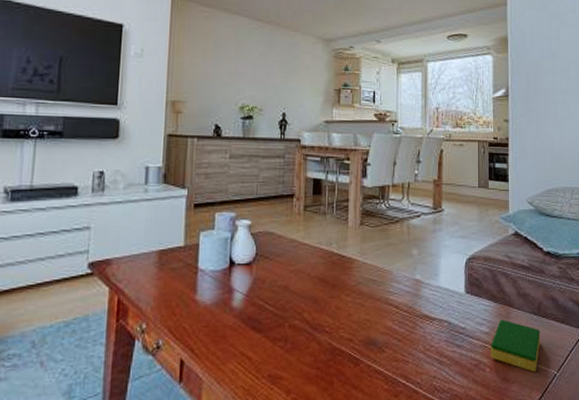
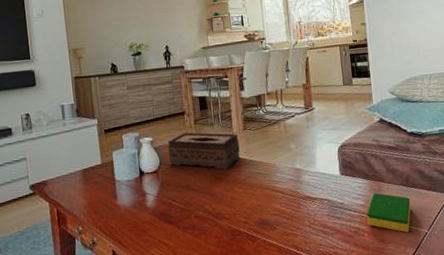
tissue box: none [267,220,353,271] -> present [167,132,240,170]

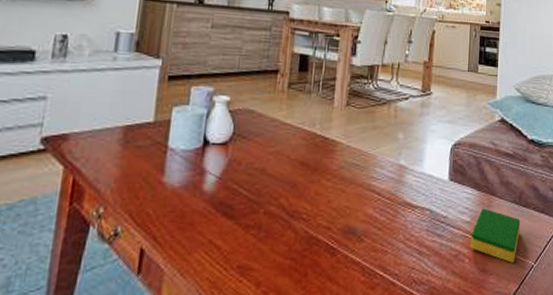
tissue box: present [167,132,240,170] -> none [246,97,339,154]

